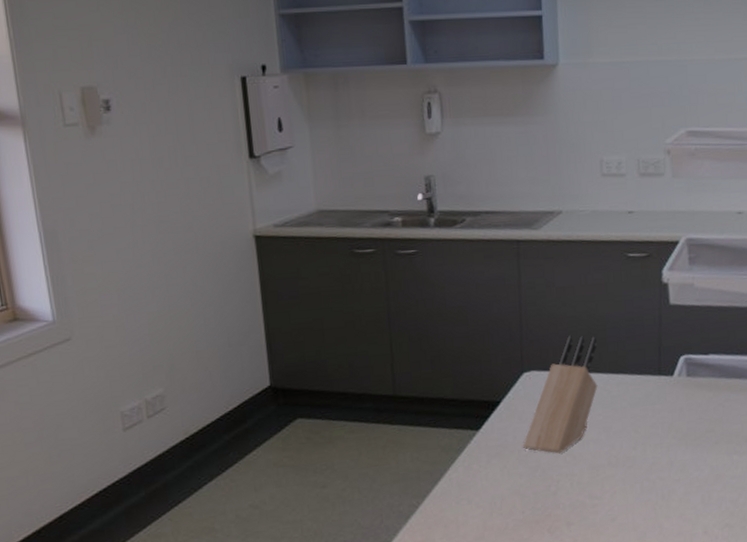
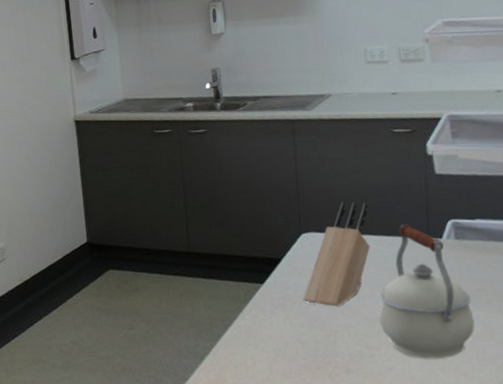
kettle: none [604,360,702,507] -> present [379,224,475,359]

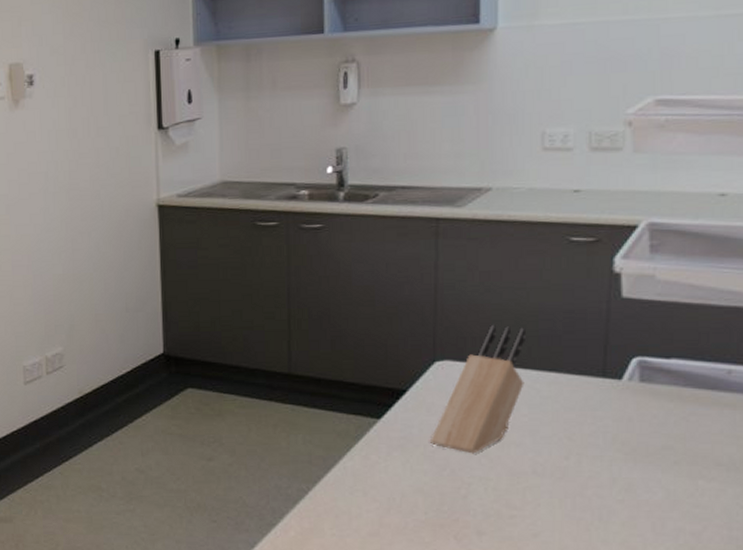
kettle: present [379,224,475,359] -> none [527,358,655,529]

